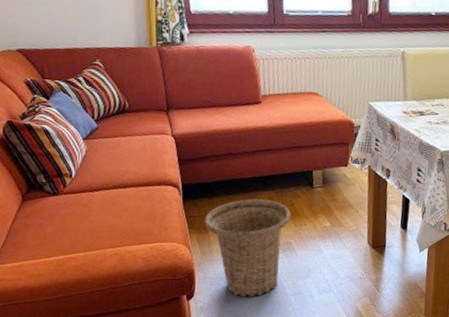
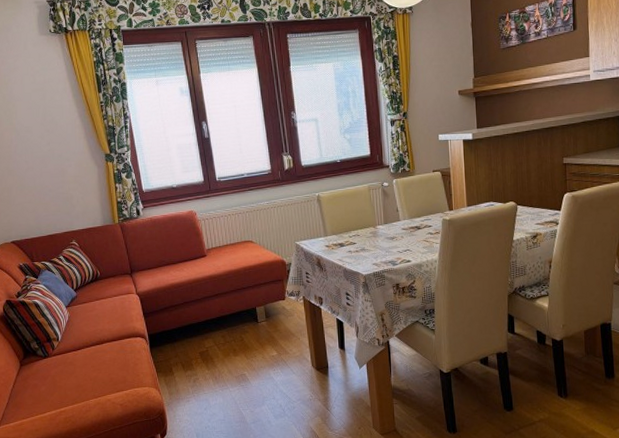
basket: present [204,199,292,297] -> none [169,338,243,430]

